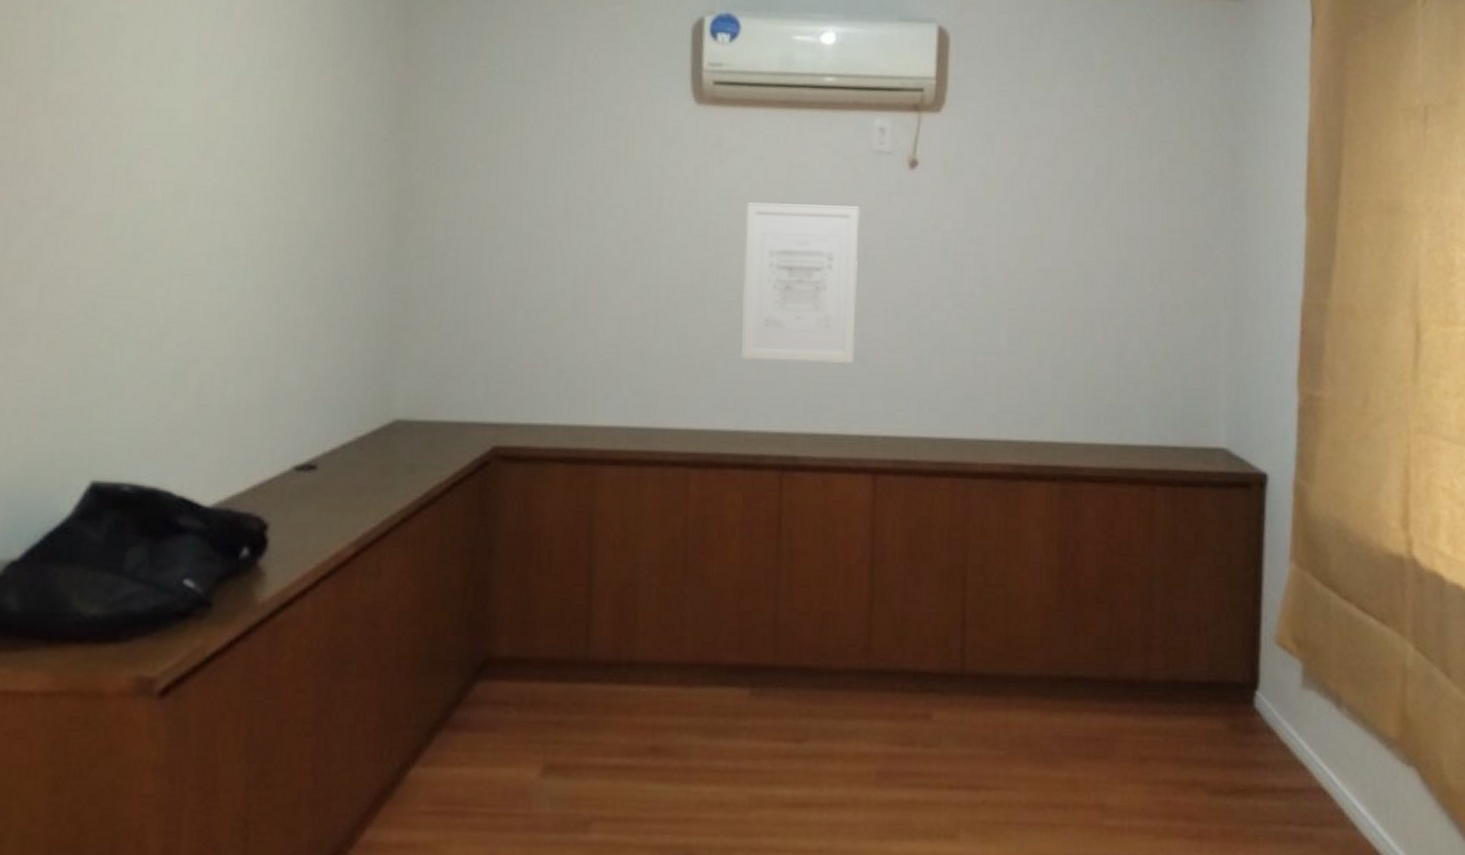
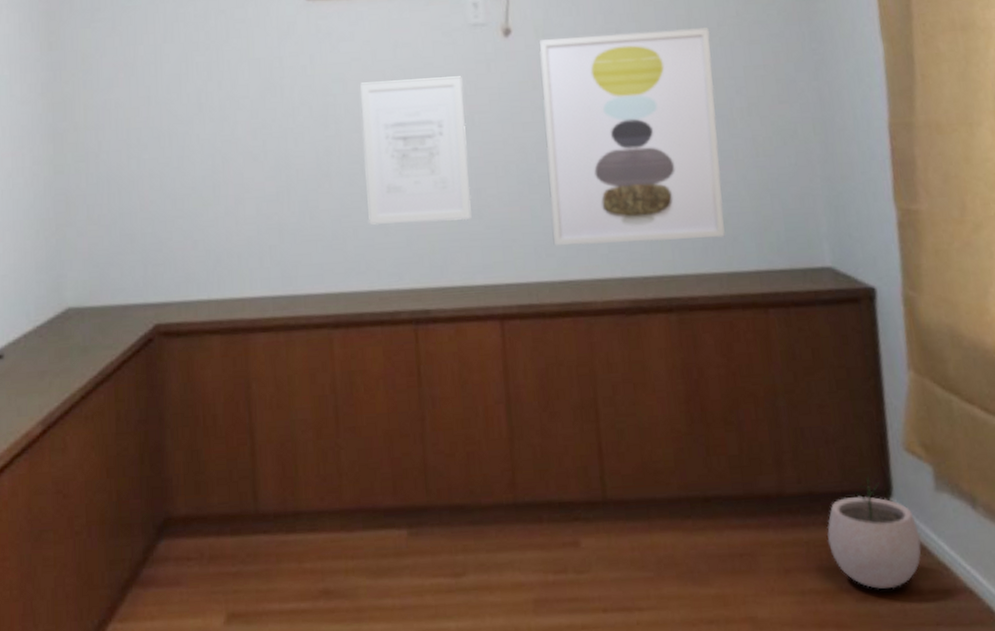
wall art: none [938,176,1128,407] -> present [538,28,726,246]
plant pot: none [1187,668,1281,785] -> present [827,476,922,589]

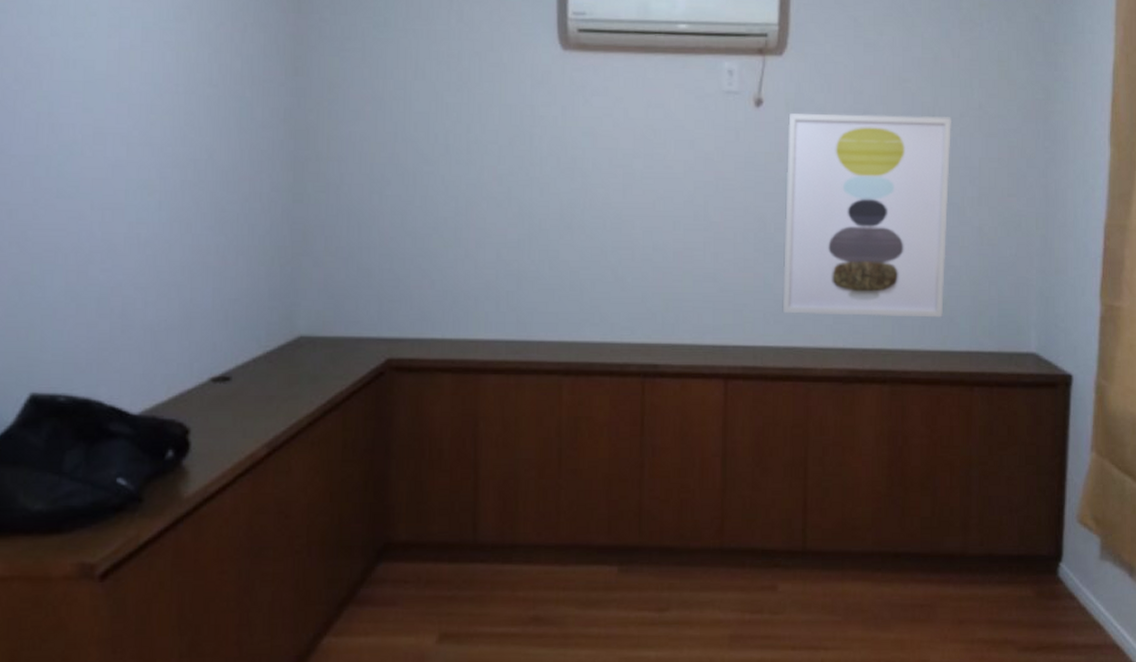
wall art: present [360,76,472,225] -> none [606,139,711,282]
plant pot: present [827,476,922,589] -> none [999,543,1081,642]

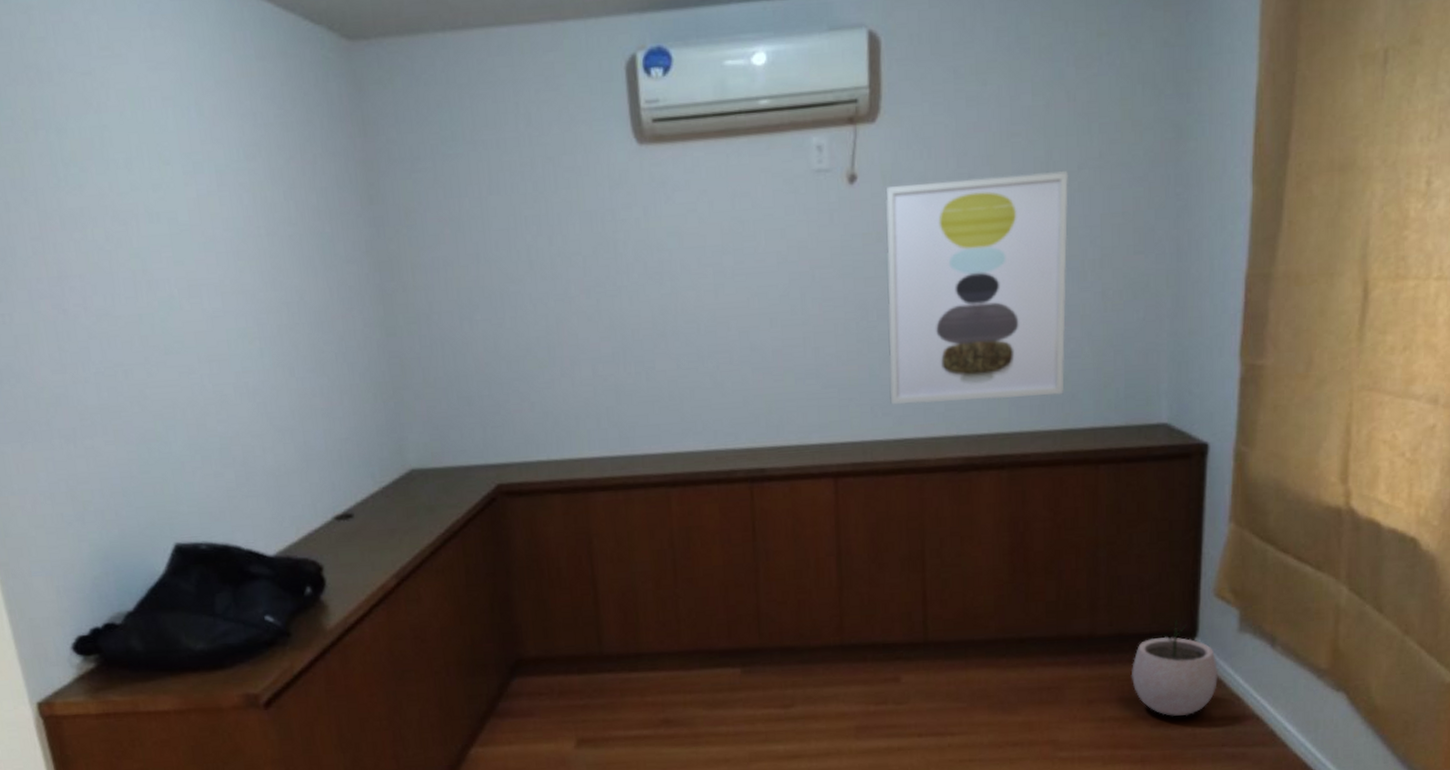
plant pot: none [999,543,1081,642] -> present [1131,619,1218,716]

